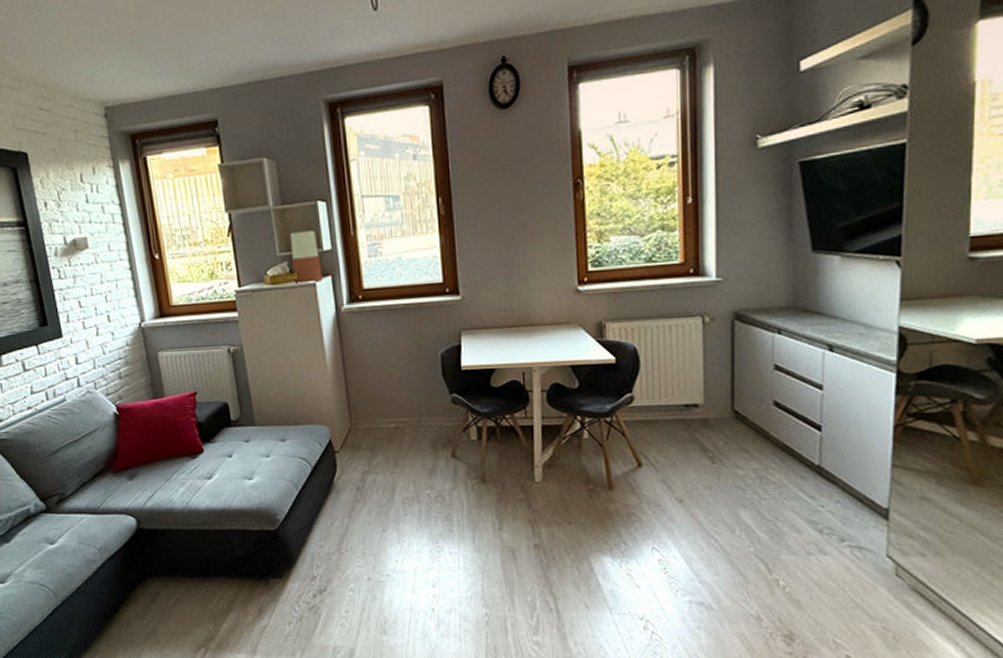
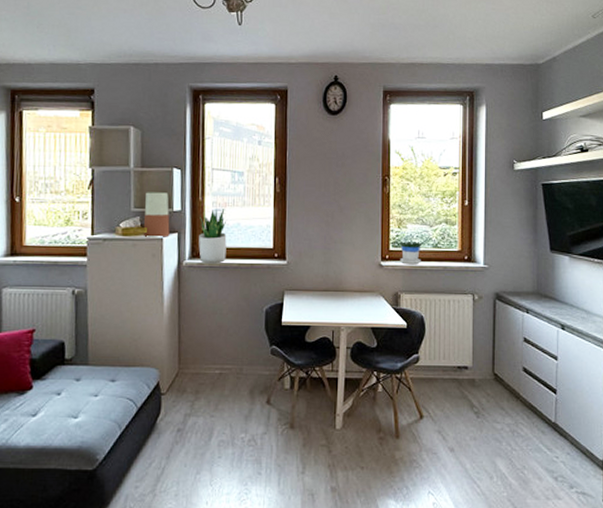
planter: none [354,242,389,308] -> present [198,209,227,264]
flowerpot: none [600,257,632,287] -> present [399,241,423,265]

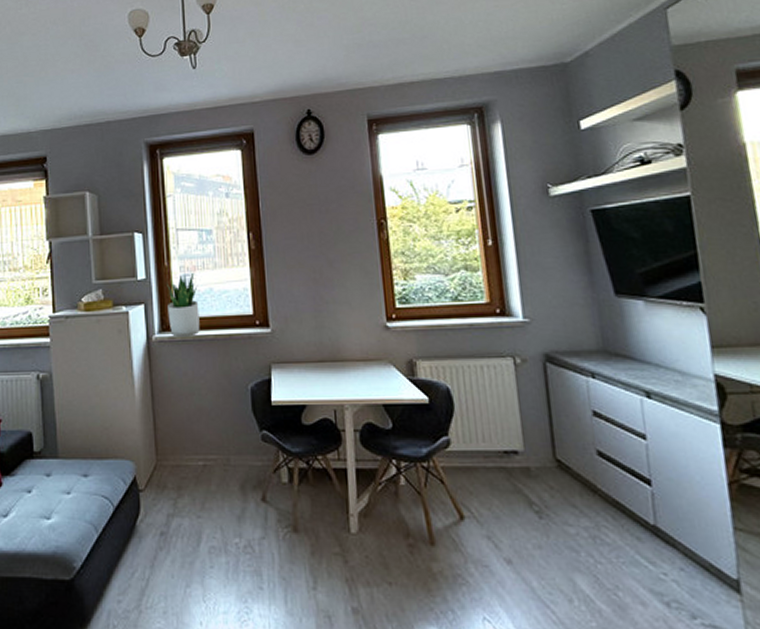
vase: present [144,192,170,239] -> none [107,260,135,312]
flowerpot: present [399,241,423,265] -> none [407,295,439,325]

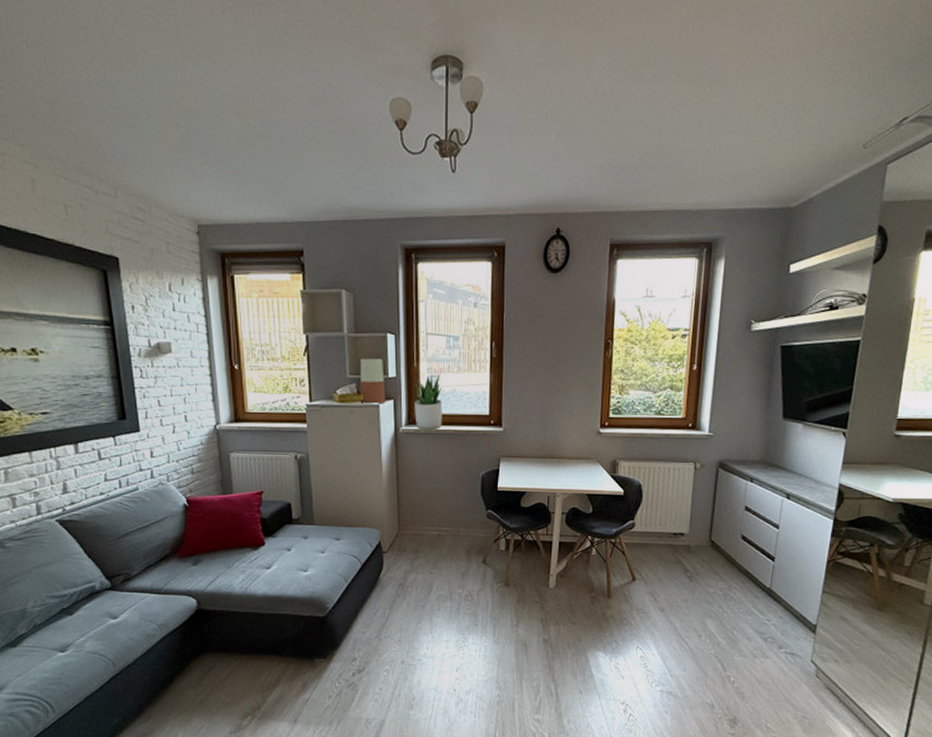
vase: none [107,260,135,312] -> present [361,358,386,405]

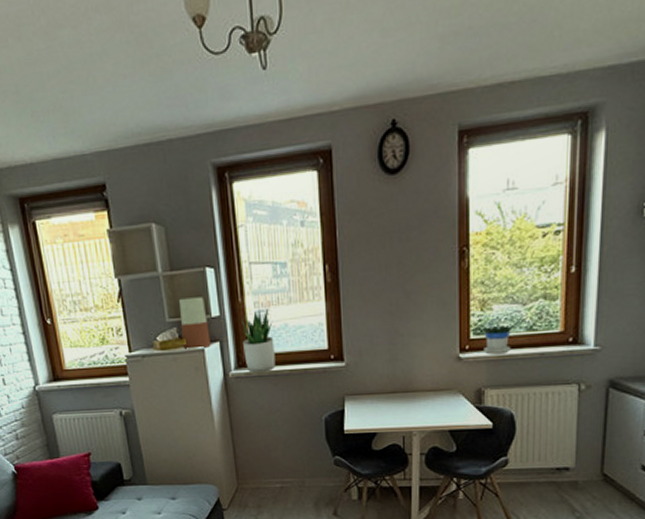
flowerpot: none [620,408,645,432] -> present [482,325,513,355]

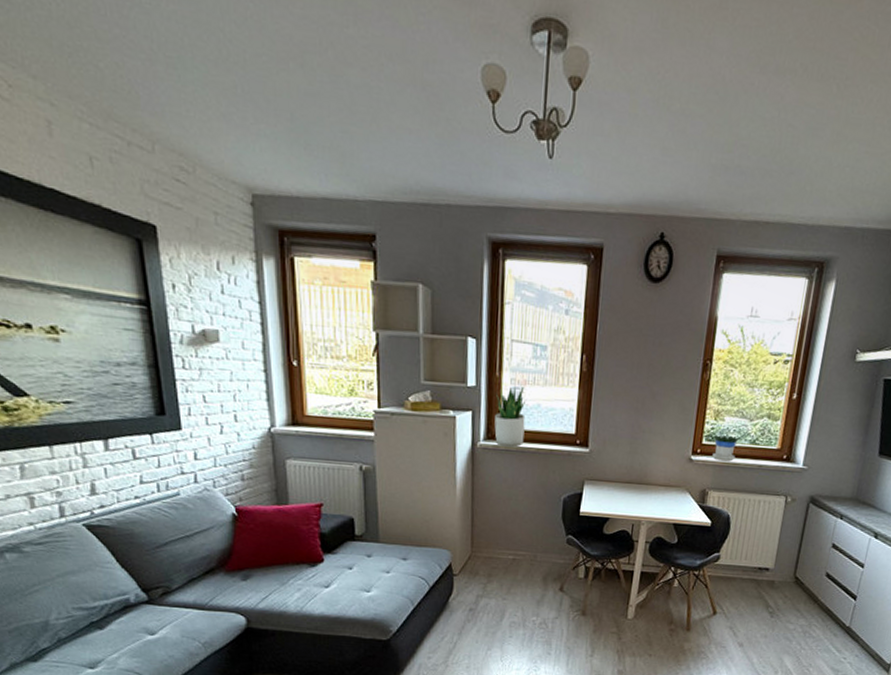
vase: present [179,297,211,351] -> none [435,363,464,416]

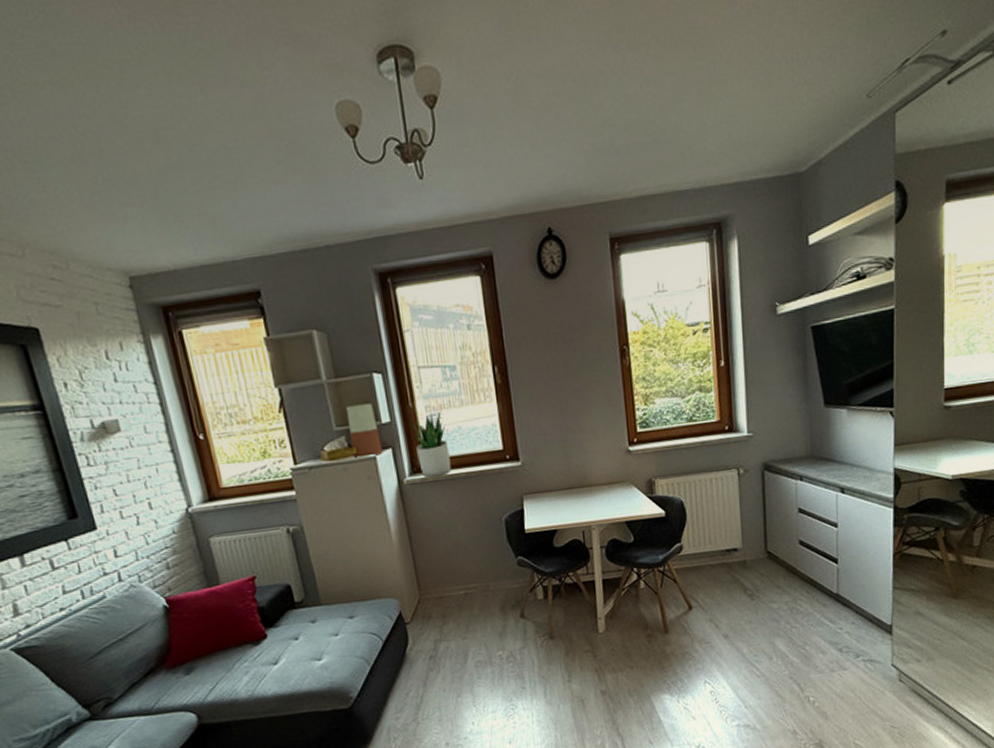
vase: none [435,363,464,416] -> present [346,403,383,459]
flowerpot: present [712,435,739,462] -> none [647,417,675,447]

